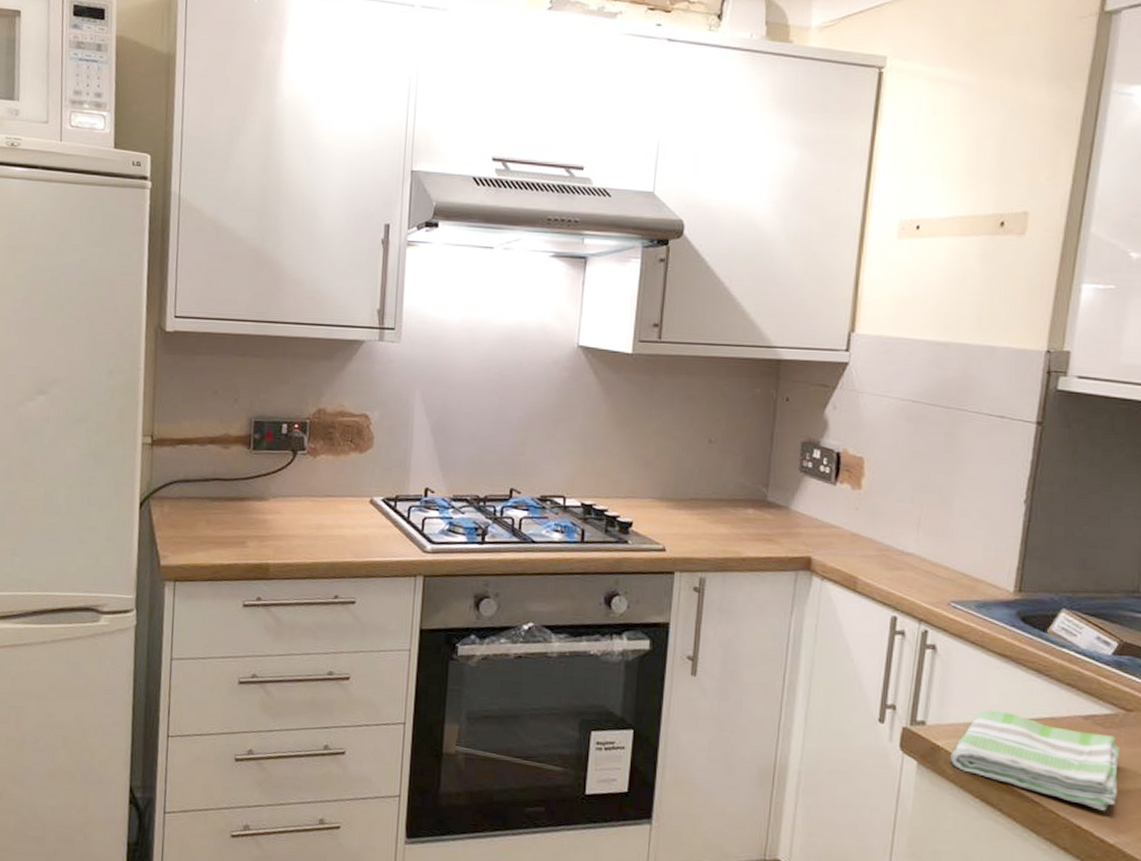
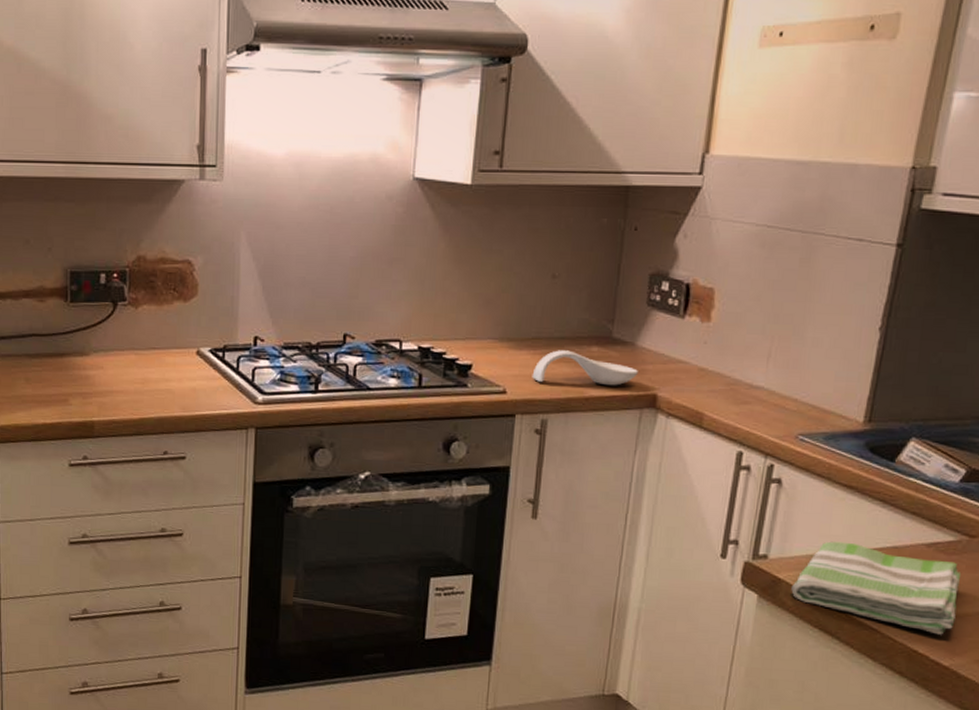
spoon rest: none [690,511,793,548] -> present [532,350,638,386]

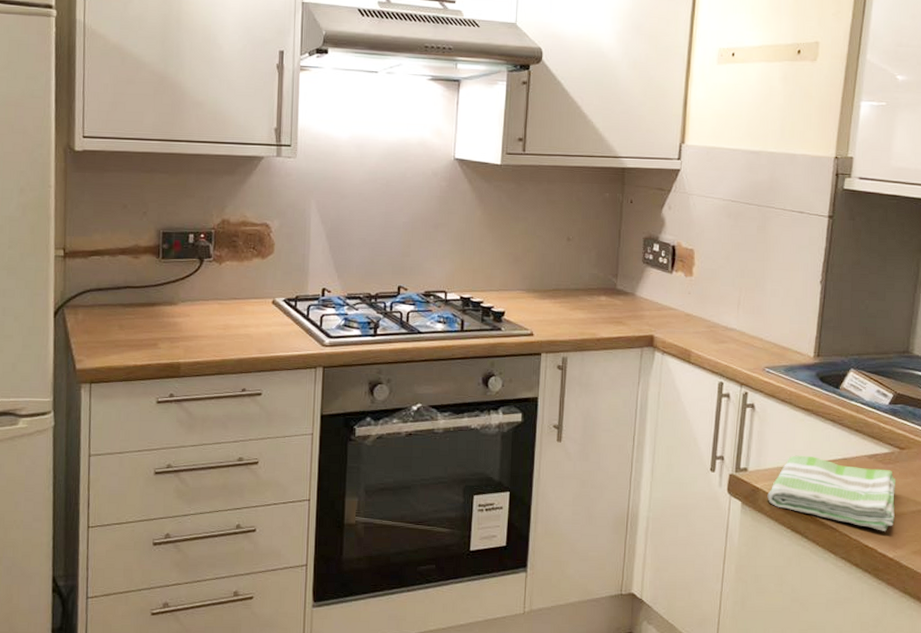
spoon rest: present [532,350,638,386] -> none [554,299,638,329]

